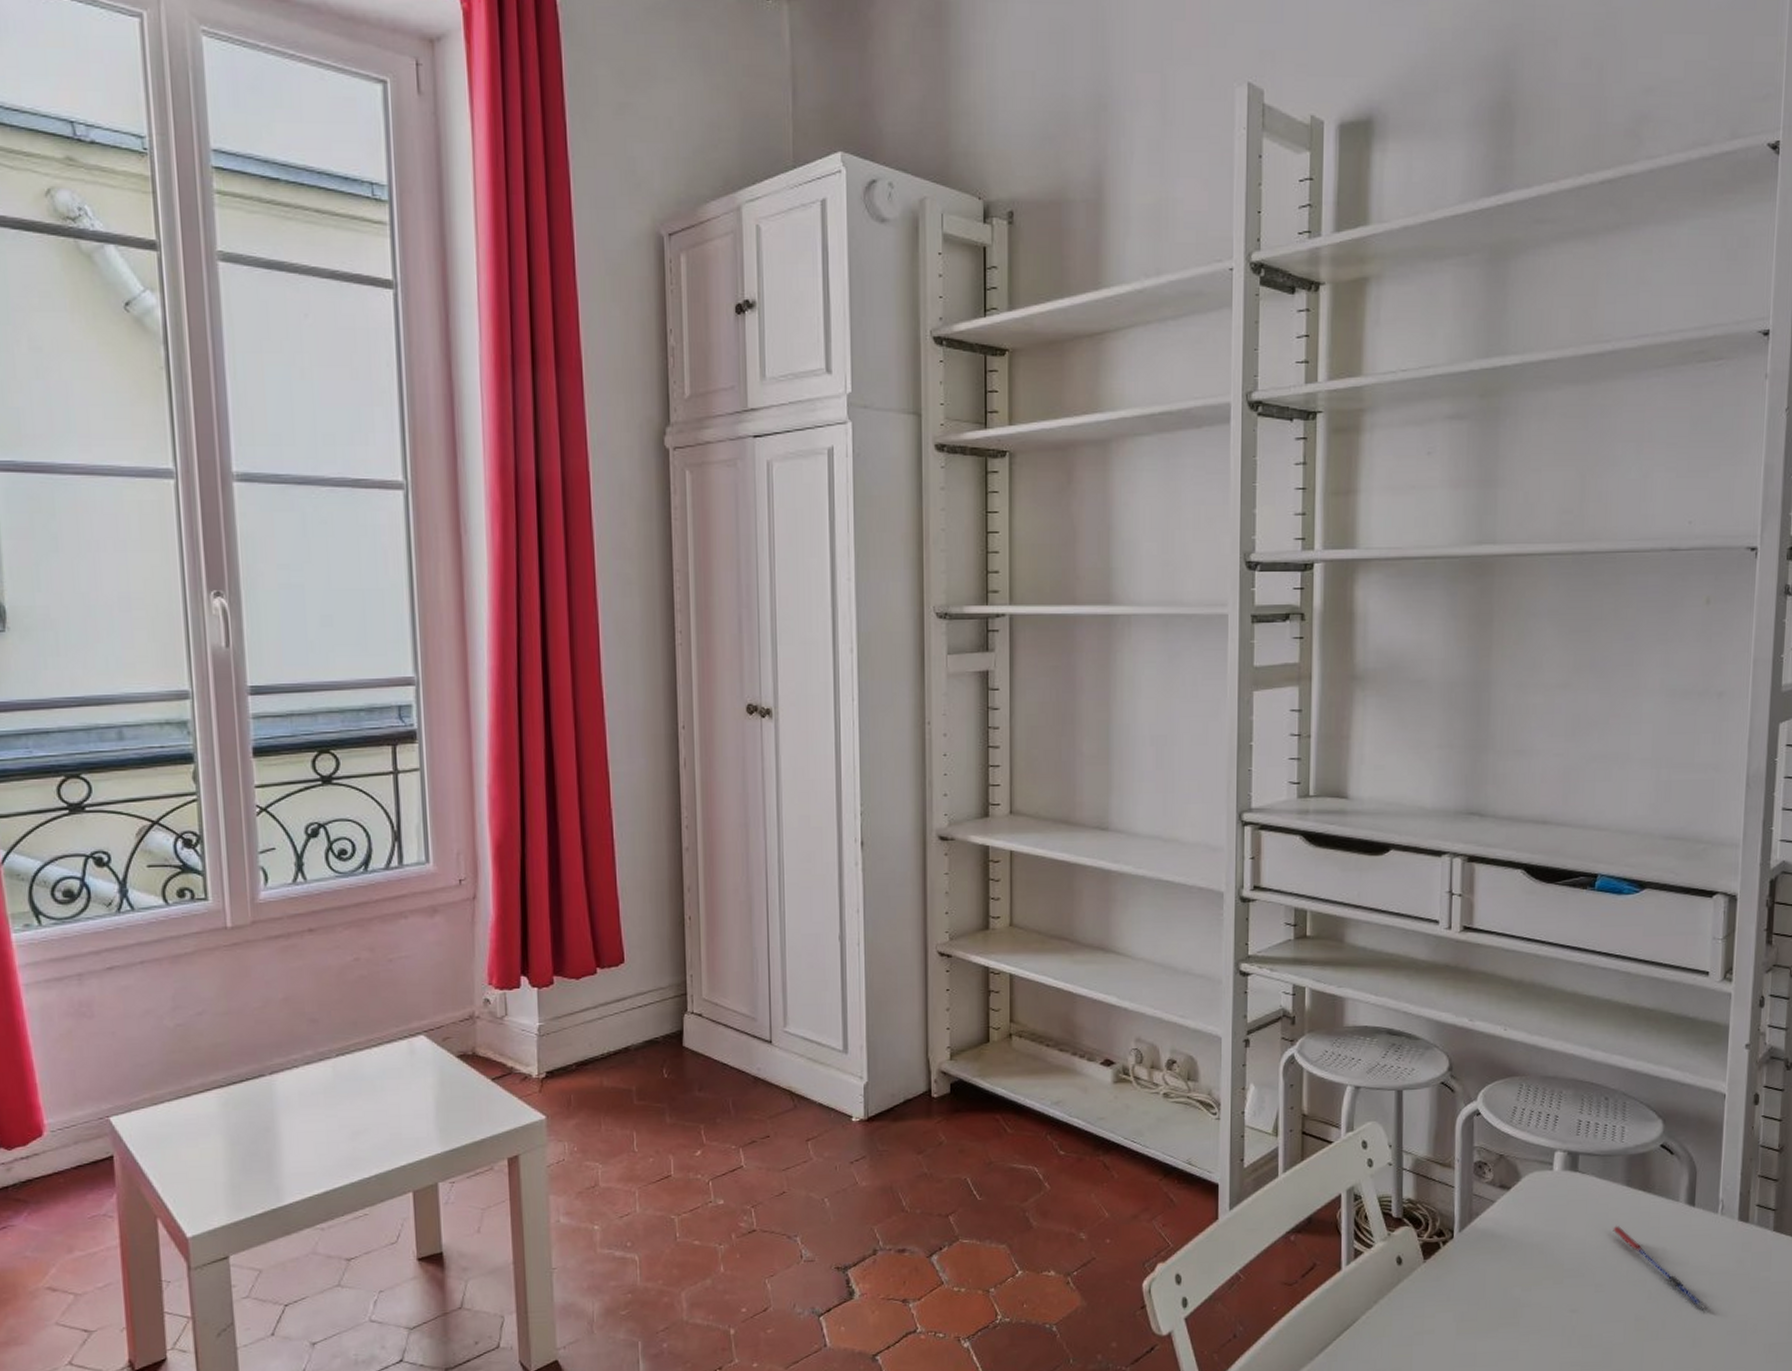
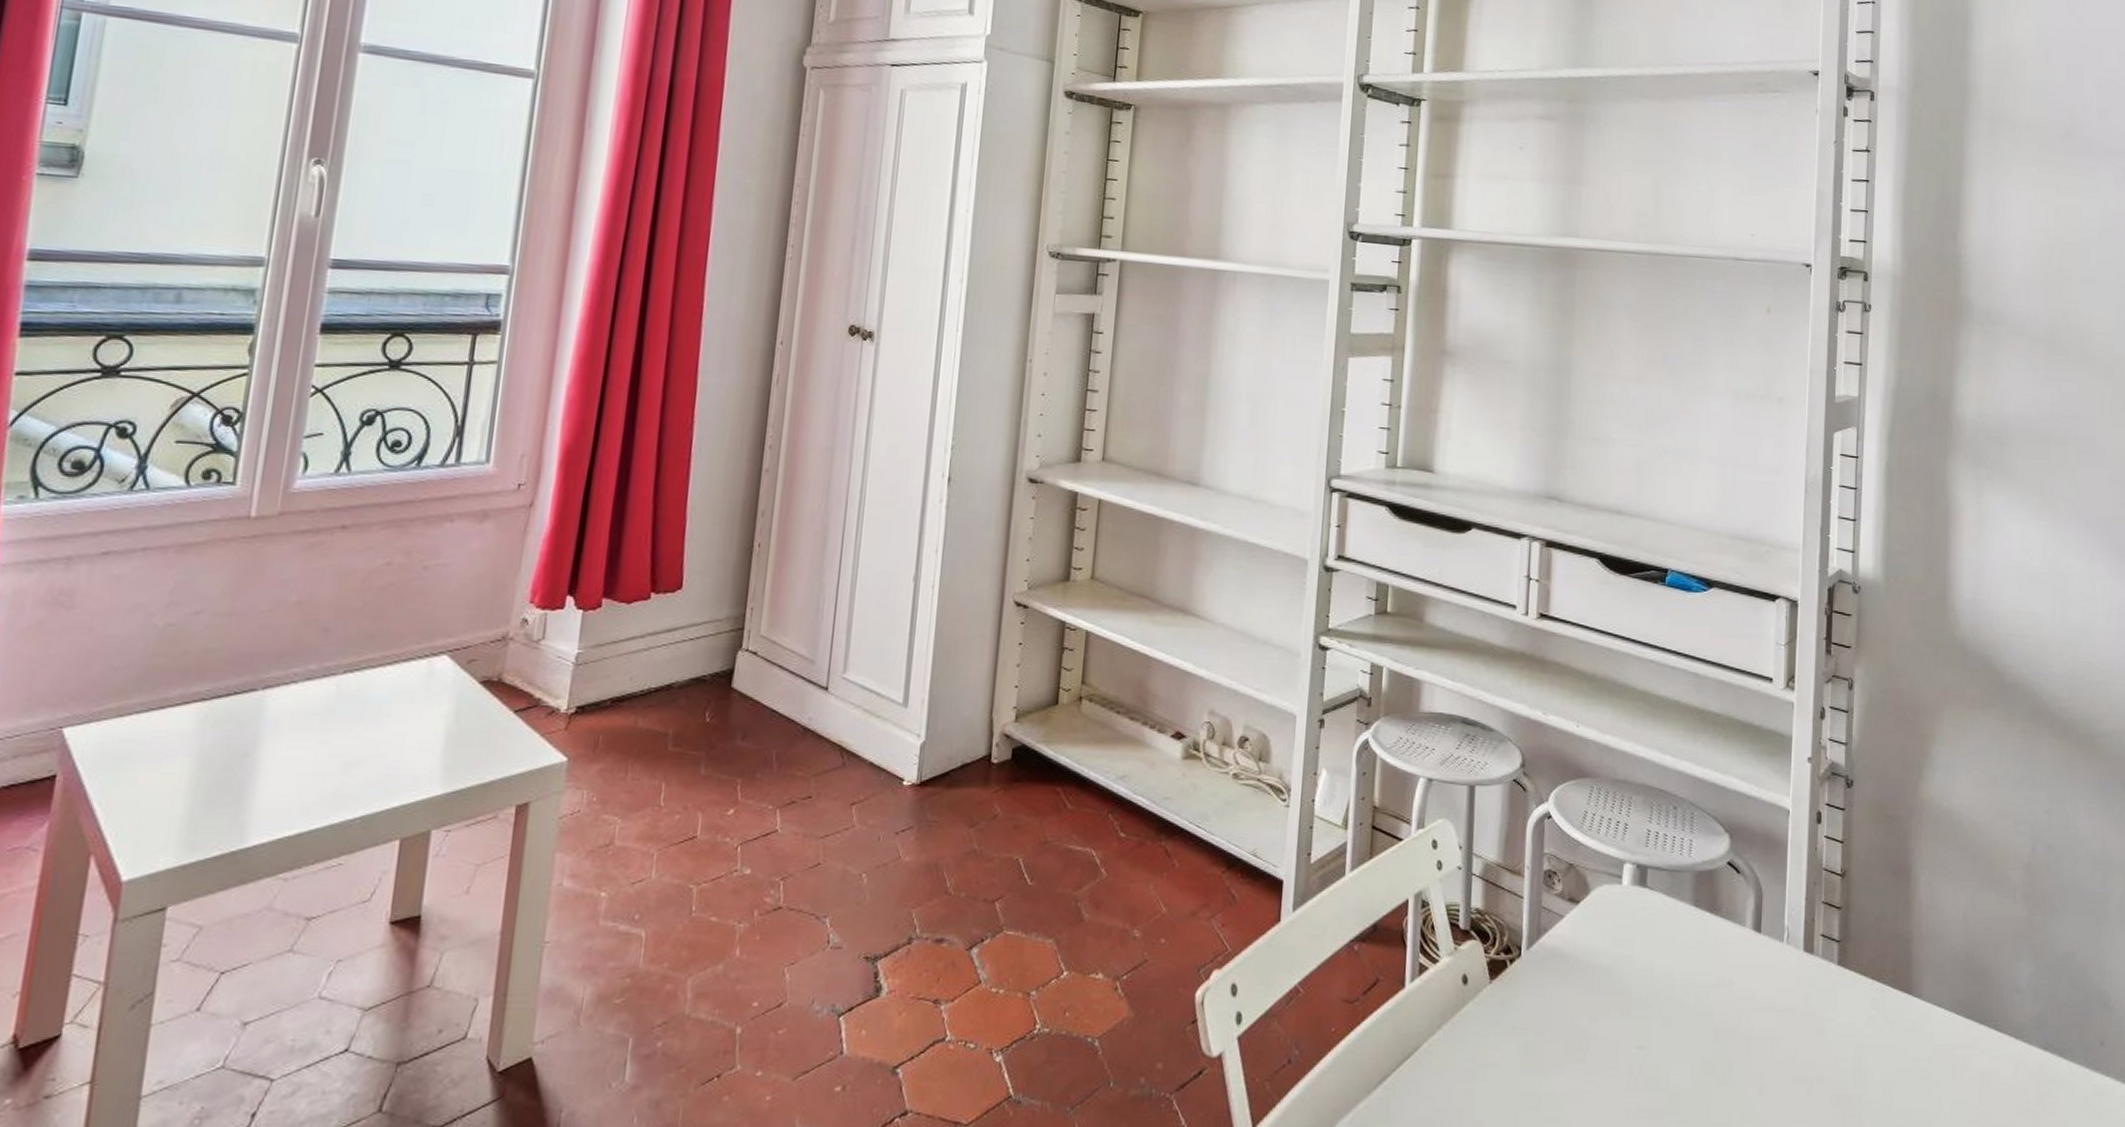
pen: present [1613,1225,1709,1310] -> none [1680,950,1775,1053]

